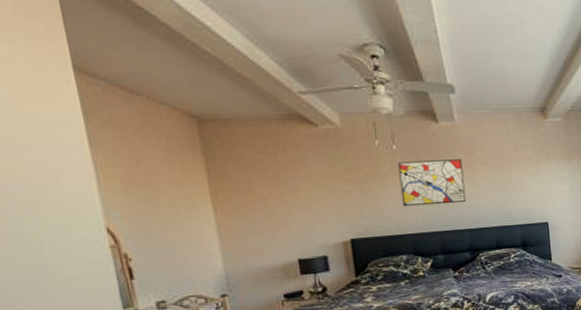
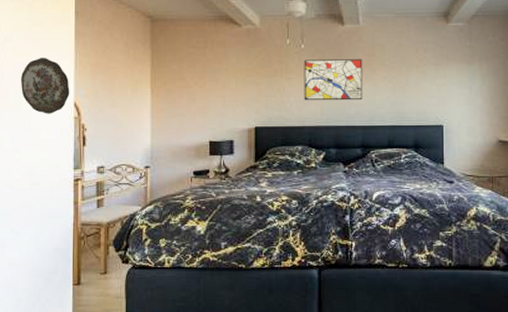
decorative plate: none [14,173,98,245] -> present [20,58,70,114]

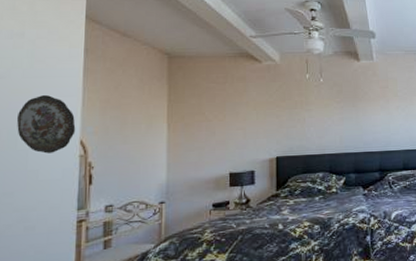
wall art: present [304,59,363,101] -> none [323,91,379,130]

